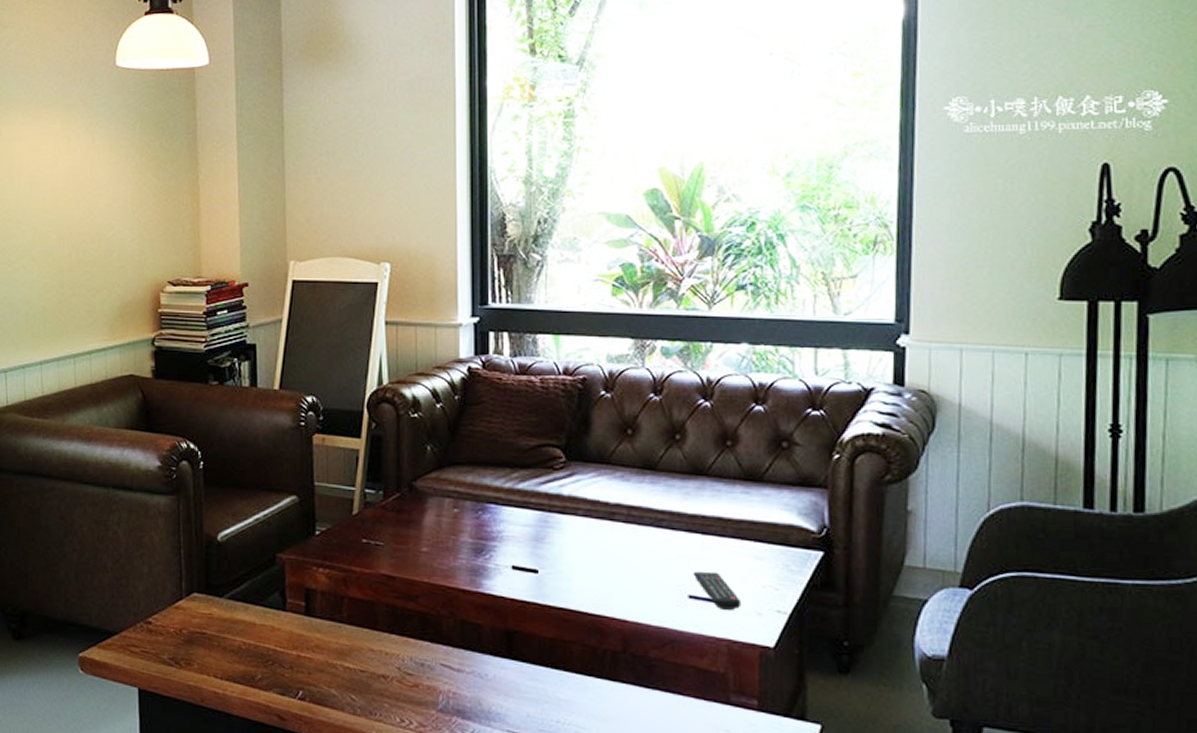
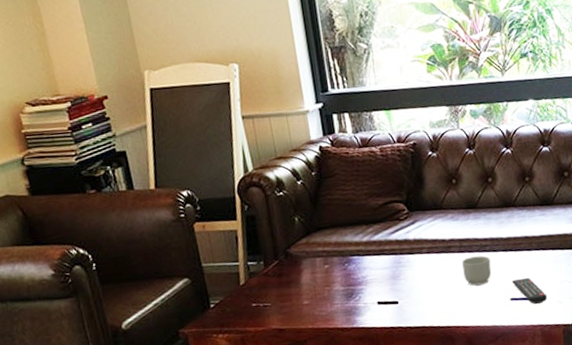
mug: none [628,531,666,570] -> present [462,255,492,286]

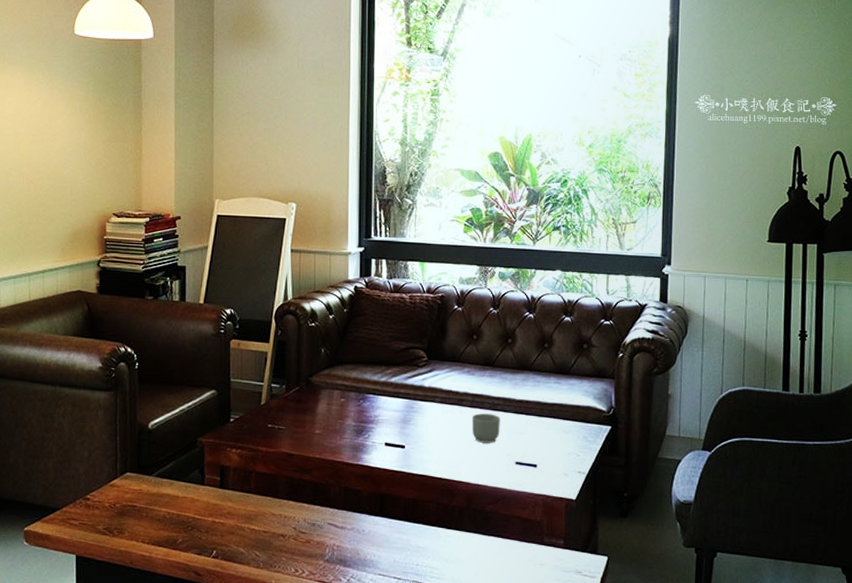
remote control: present [511,277,548,304] -> none [519,443,553,472]

